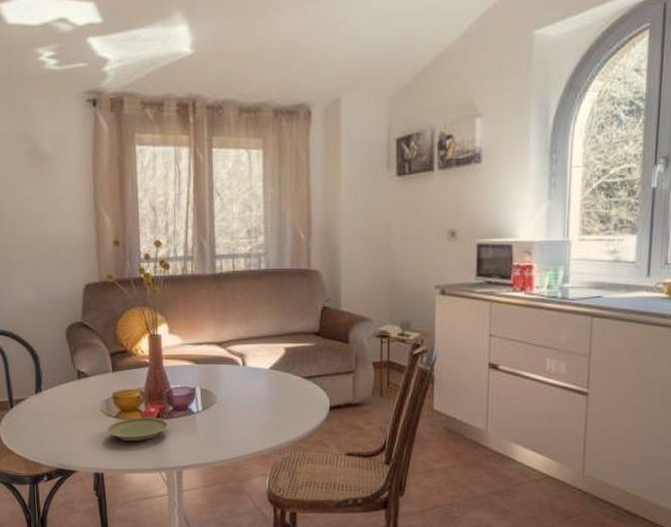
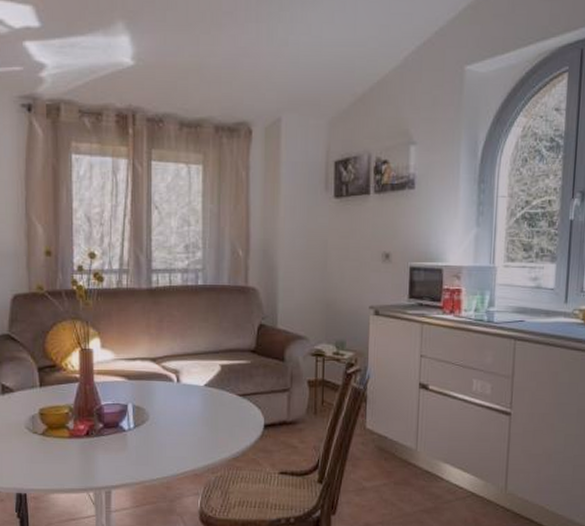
plate: present [107,417,169,441] -> none [32,434,98,459]

